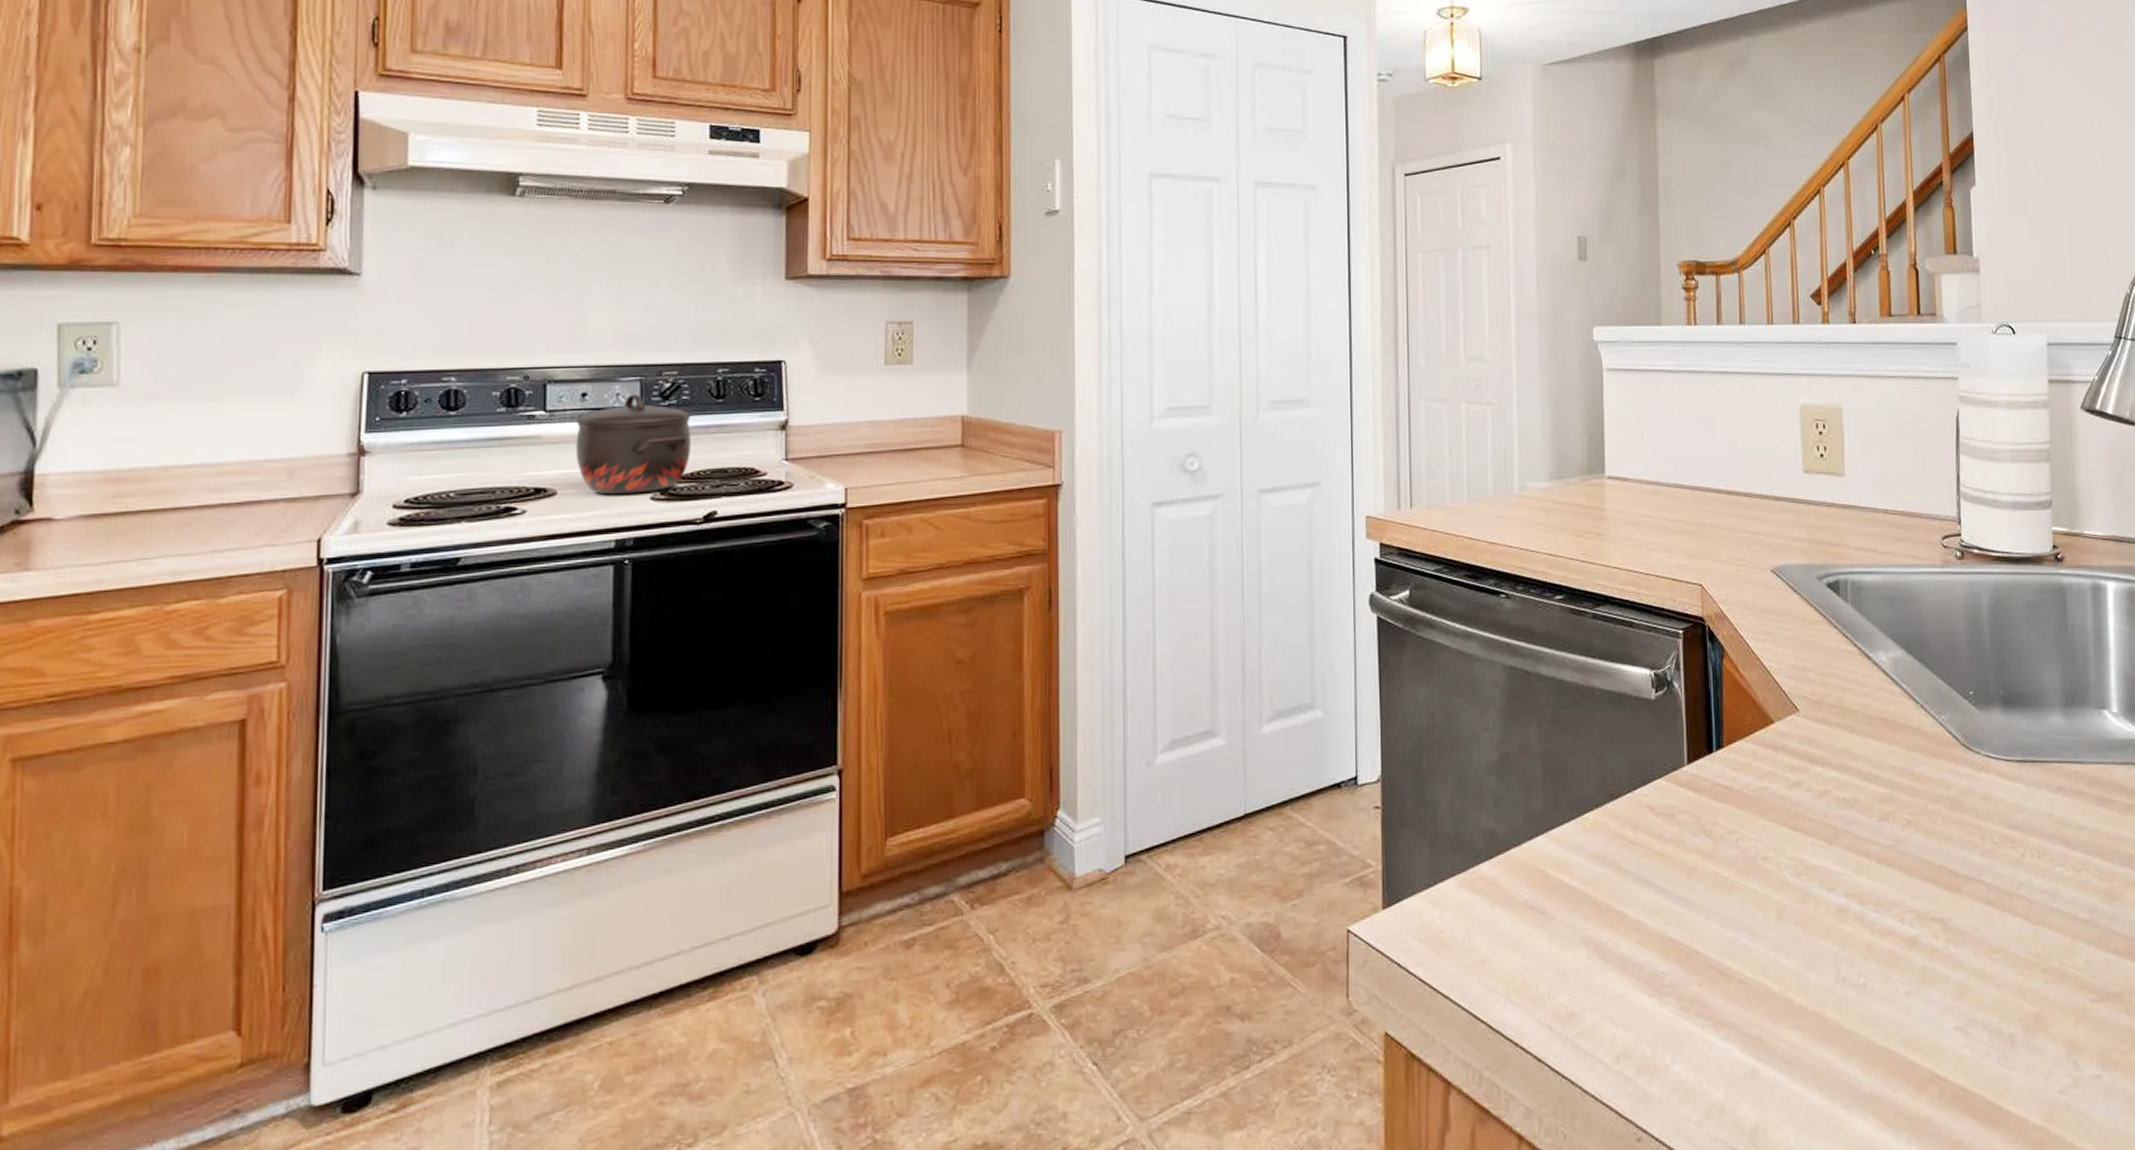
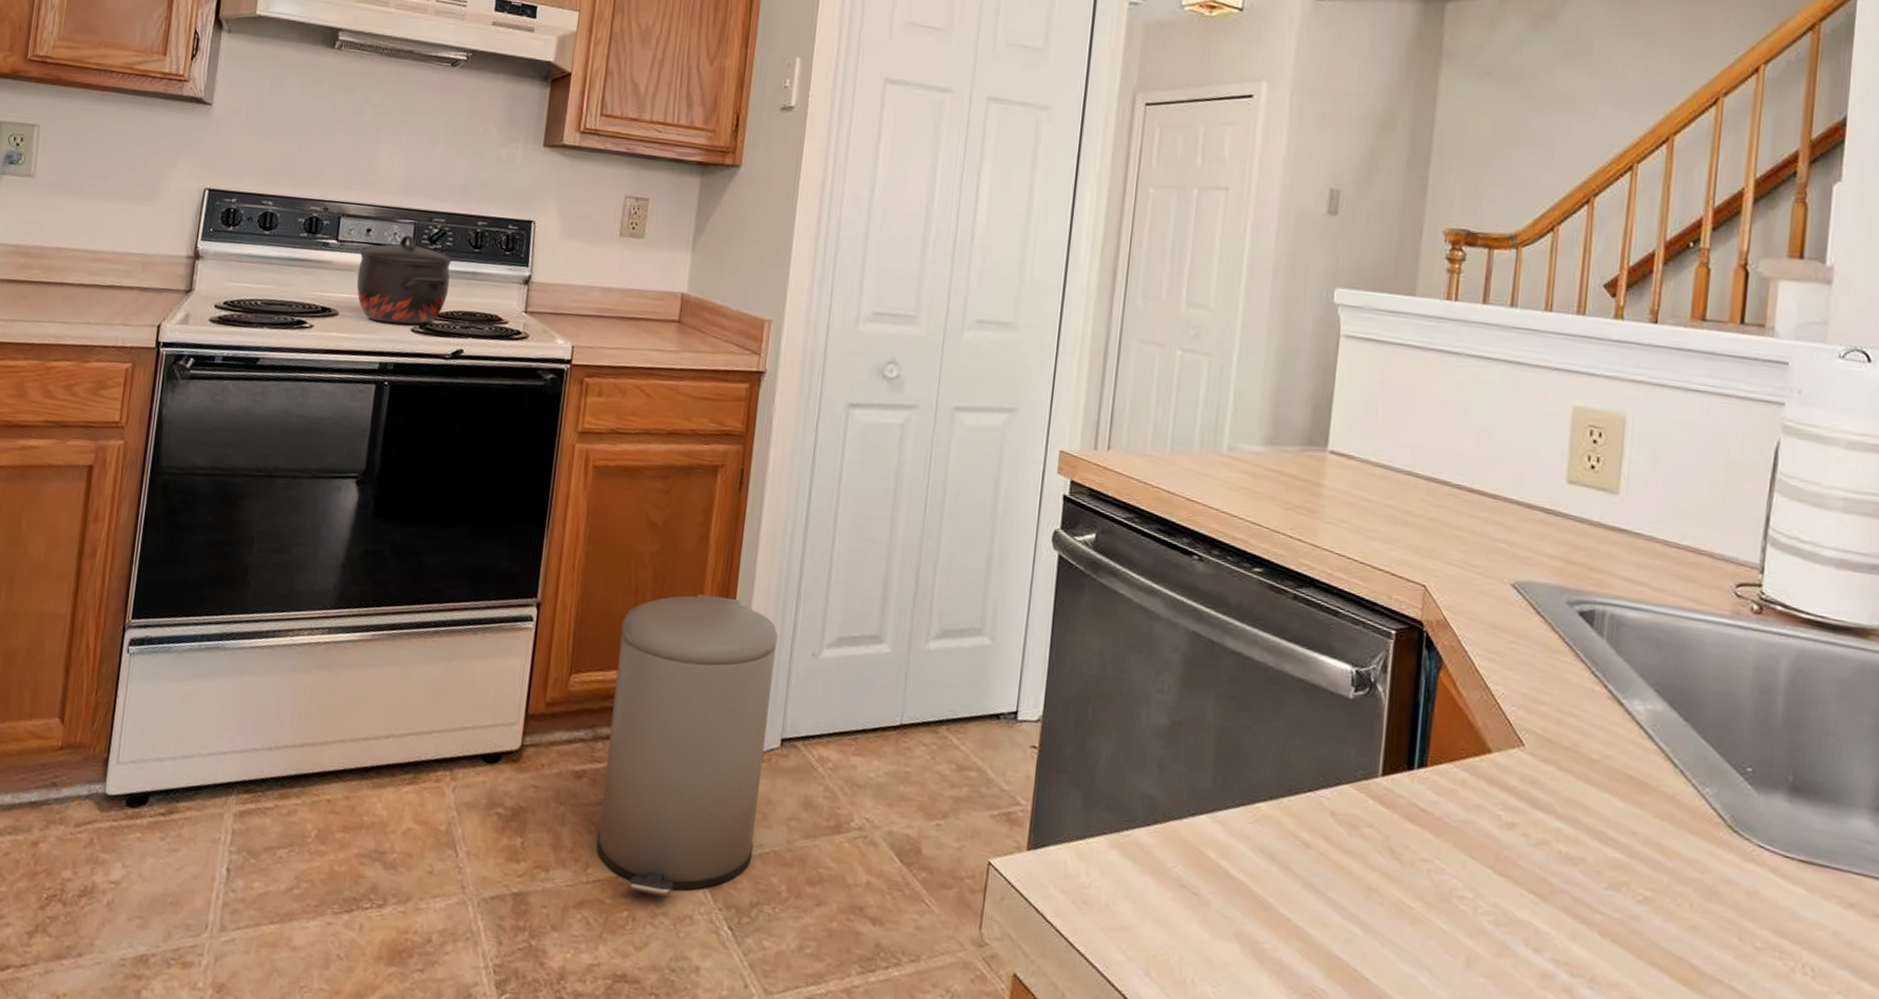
pedal bin: none [937,722,1109,1052] -> present [596,593,778,897]

